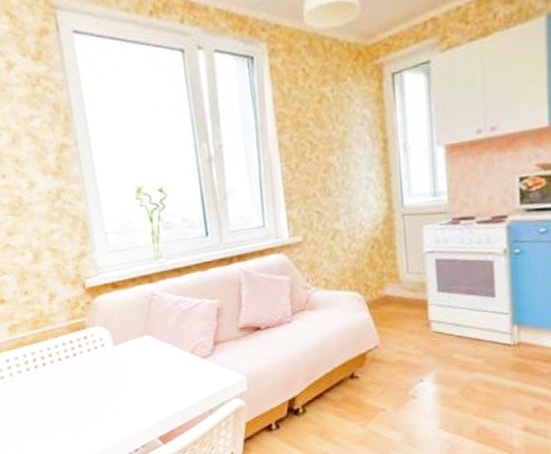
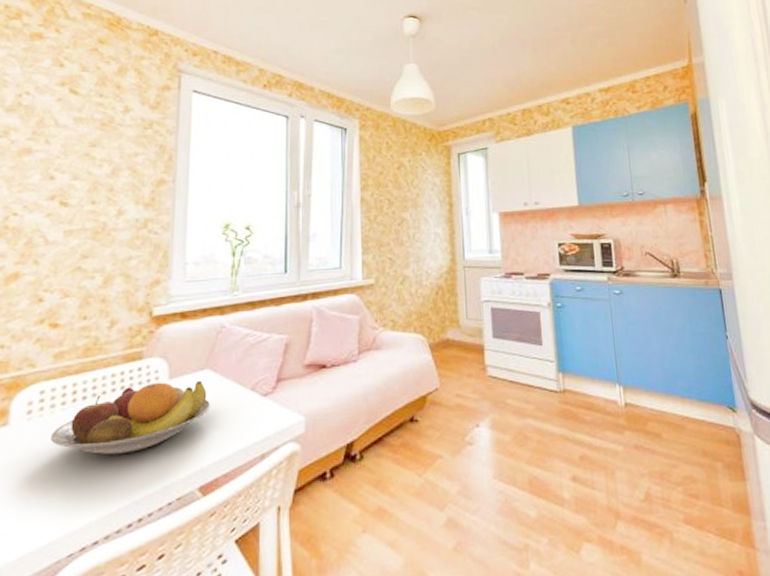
fruit bowl: none [25,346,157,412] -> present [51,380,211,455]

